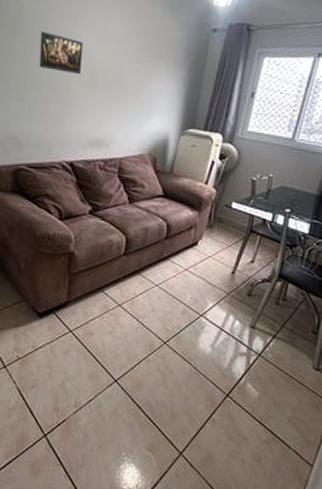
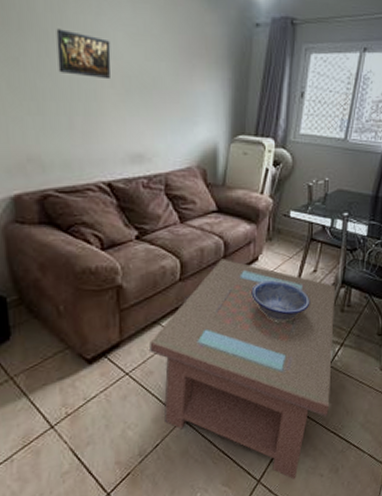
coffee table: none [92,239,271,460] -> present [150,258,335,480]
decorative bowl: none [188,265,246,306] -> present [251,280,310,323]

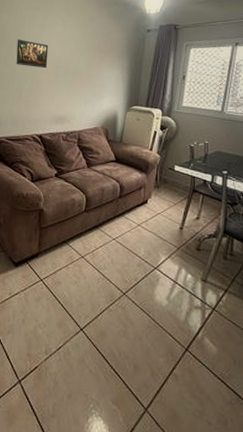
coffee table: present [150,258,335,480] -> none [59,198,217,420]
decorative bowl: present [251,280,310,323] -> none [141,221,194,260]

